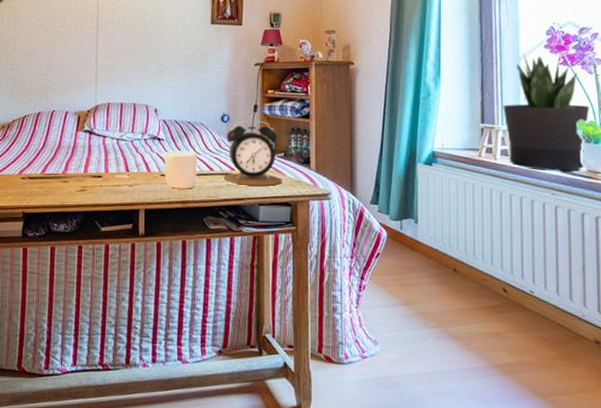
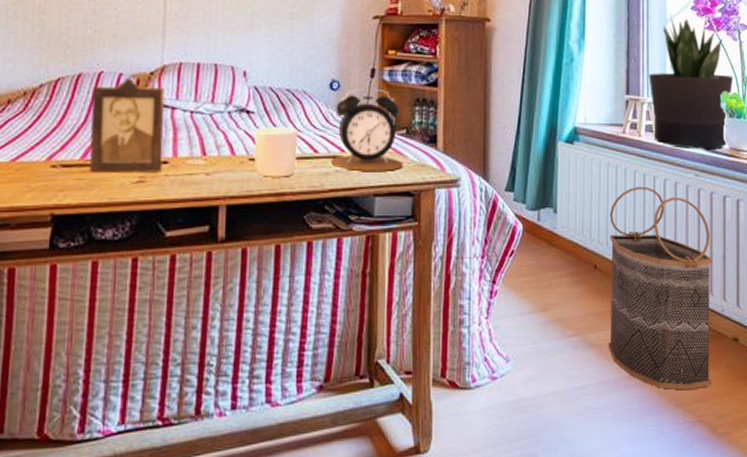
photo frame: none [47,114,99,184] -> present [89,77,165,173]
basket: none [468,203,573,384] -> present [608,187,713,391]

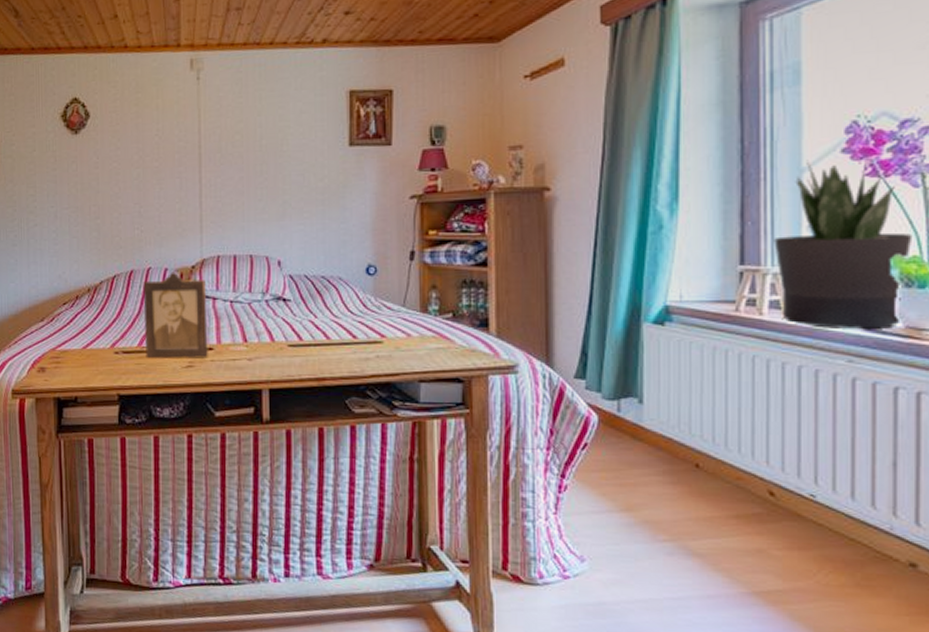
mug: present [253,127,298,177] -> none [292,314,336,363]
alarm clock: present [331,88,403,172] -> none [371,271,451,358]
basket: present [608,187,713,391] -> none [716,375,876,619]

